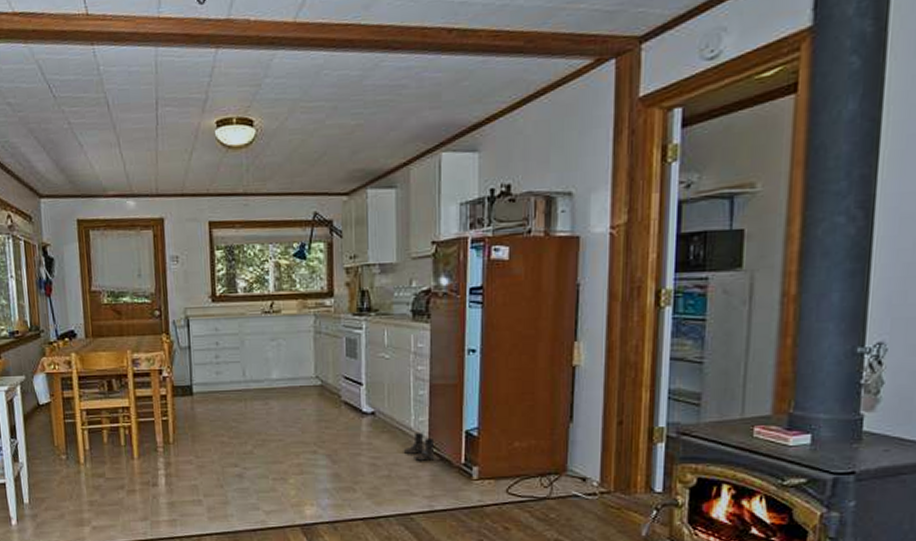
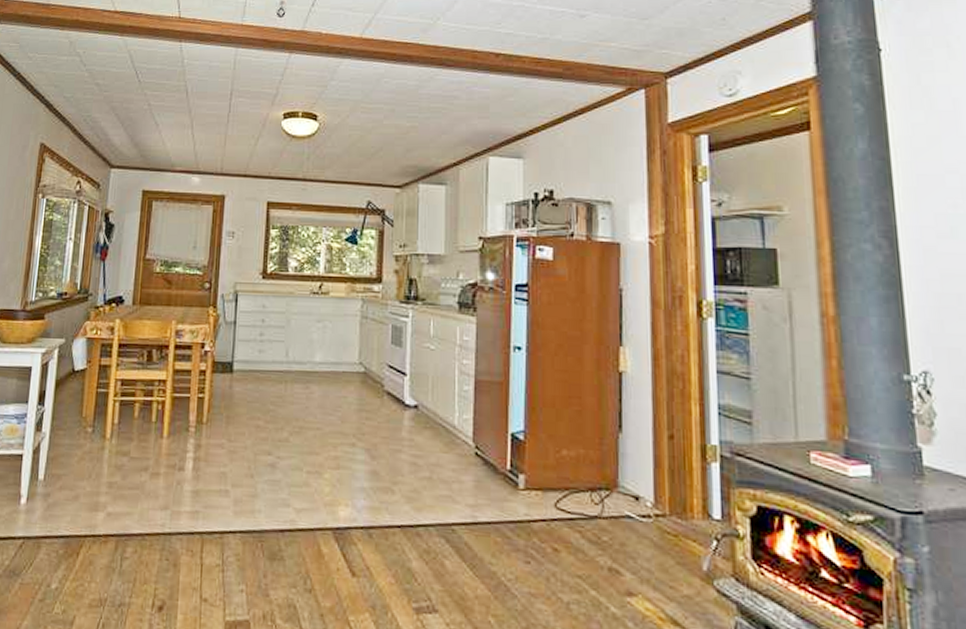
boots: present [403,433,435,461] -> none [446,432,479,464]

